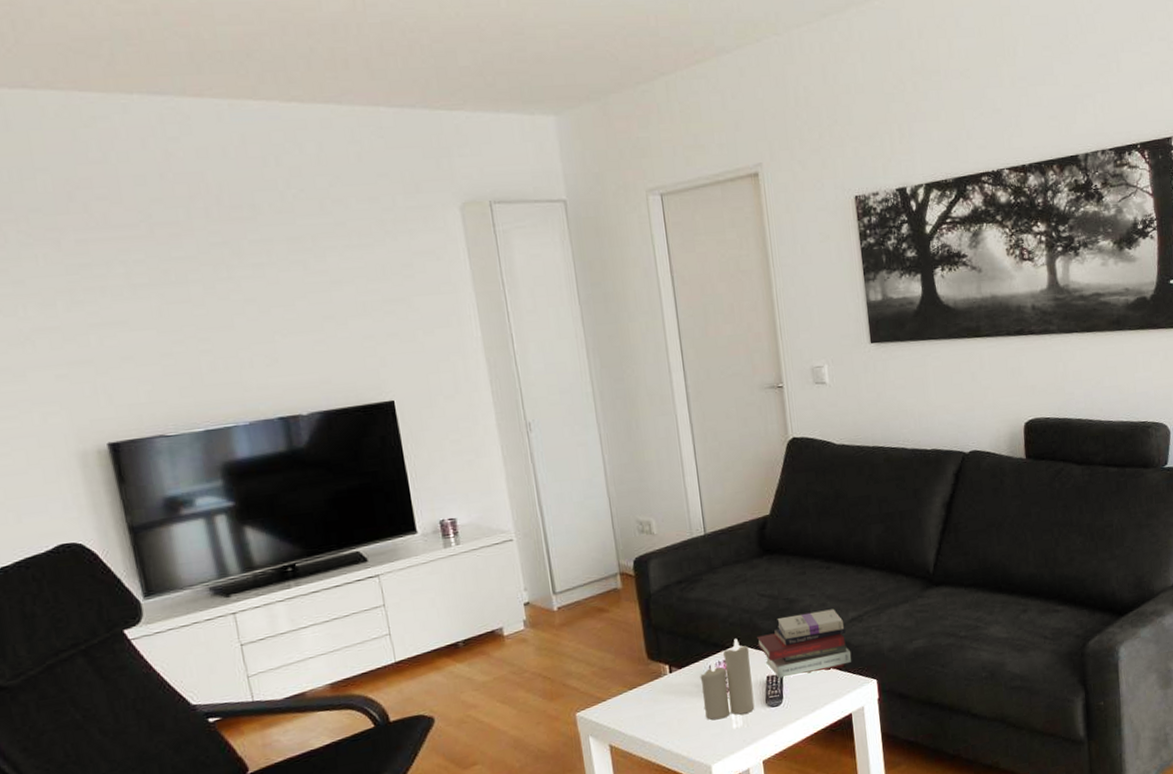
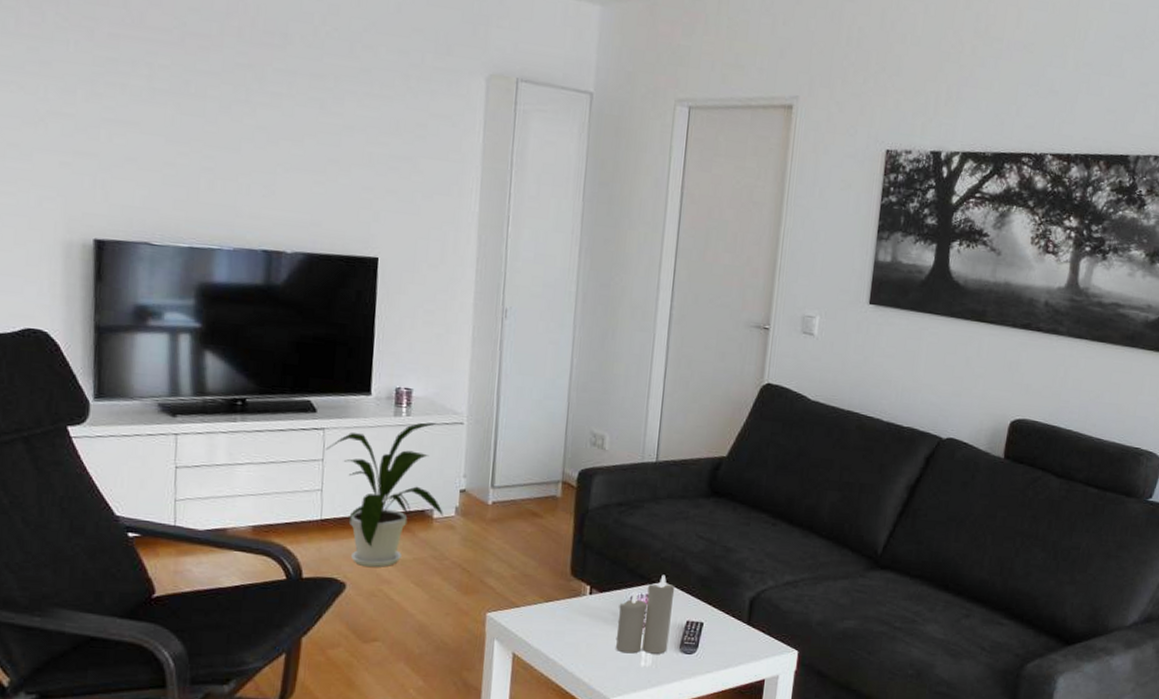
house plant: none [385,546,513,697] -> present [326,422,443,568]
books: present [757,609,852,678] -> none [685,564,778,630]

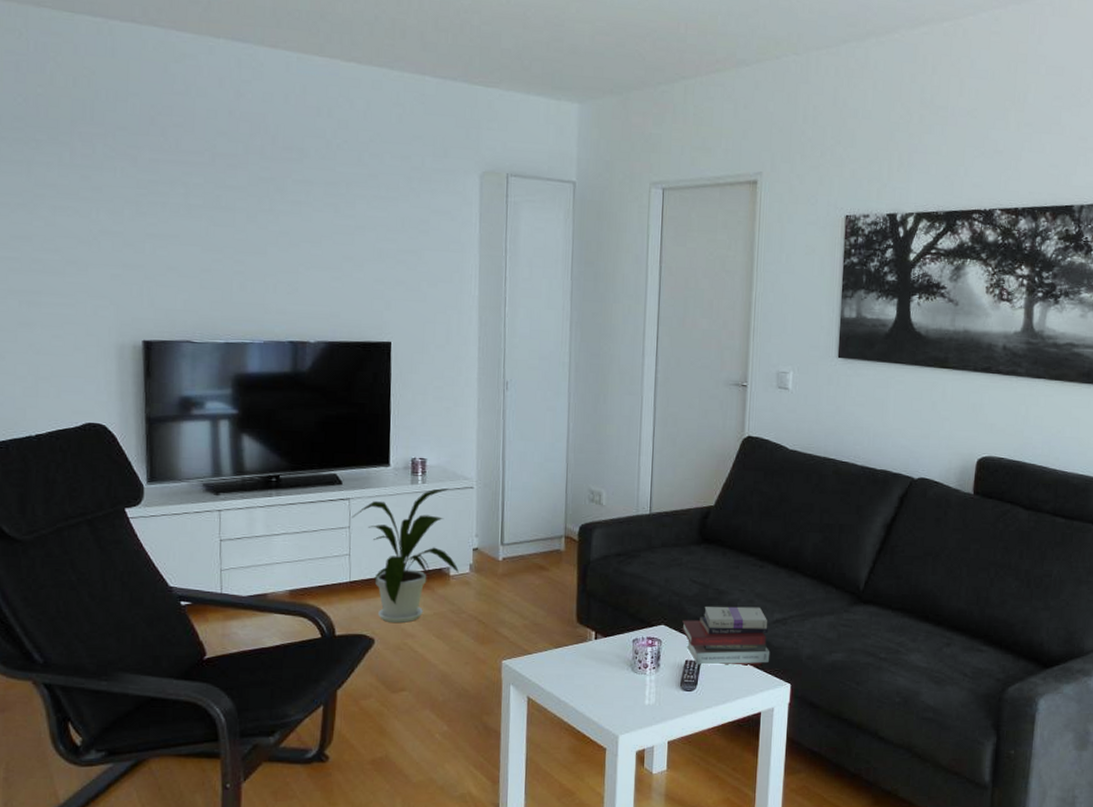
candle: present [615,575,675,654] -> none [621,618,673,693]
books: none [685,564,778,630] -> present [682,606,770,666]

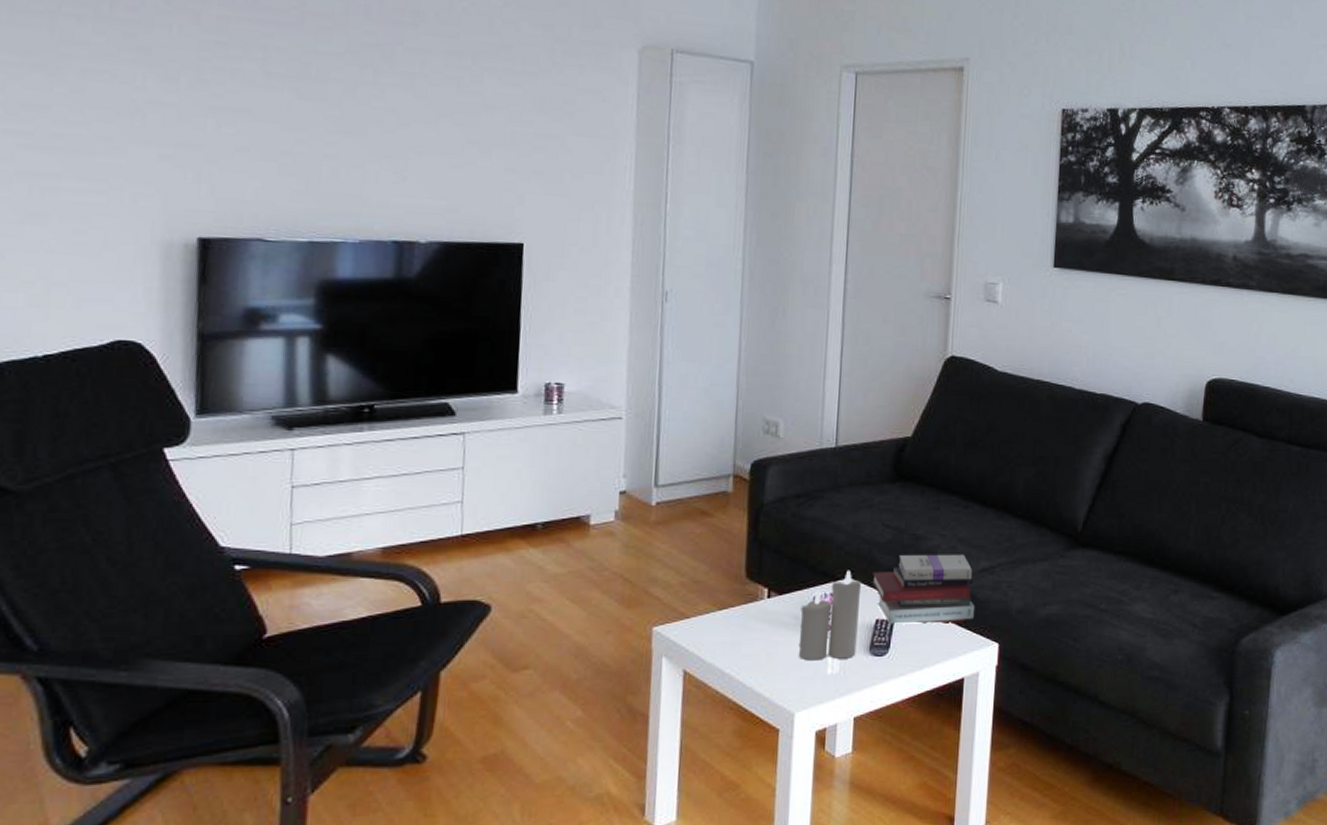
house plant: present [352,488,459,624] -> none [467,419,601,586]
candle: none [621,618,673,693] -> present [798,570,862,661]

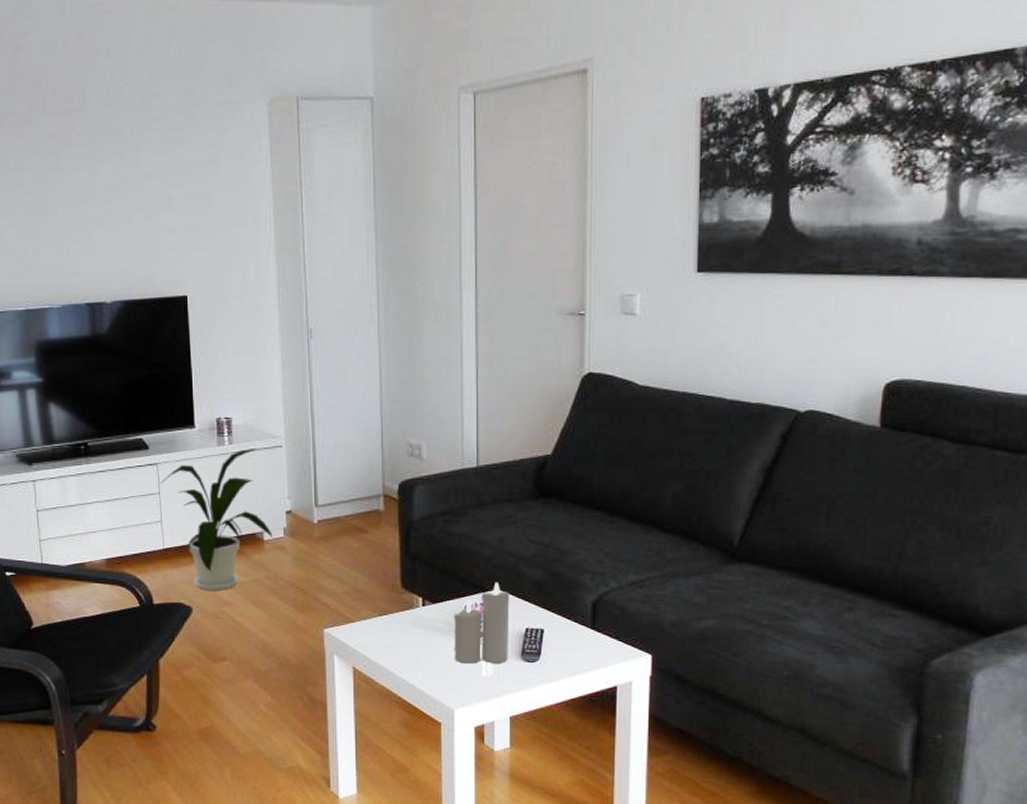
house plant: none [467,419,601,586] -> present [161,449,273,591]
books: present [872,554,975,624] -> none [520,567,626,634]

